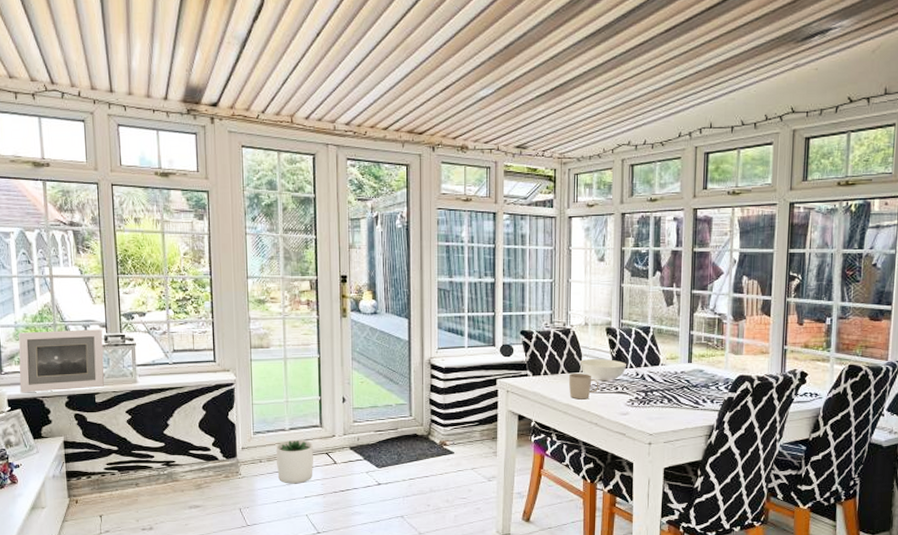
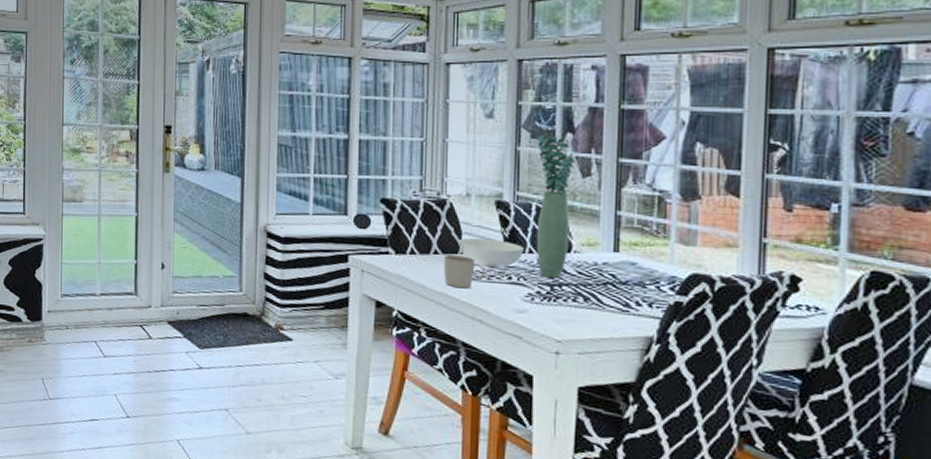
planter: present [276,439,313,484] -> none [85,306,126,358]
vase: none [635,269,662,387] -> present [536,130,576,280]

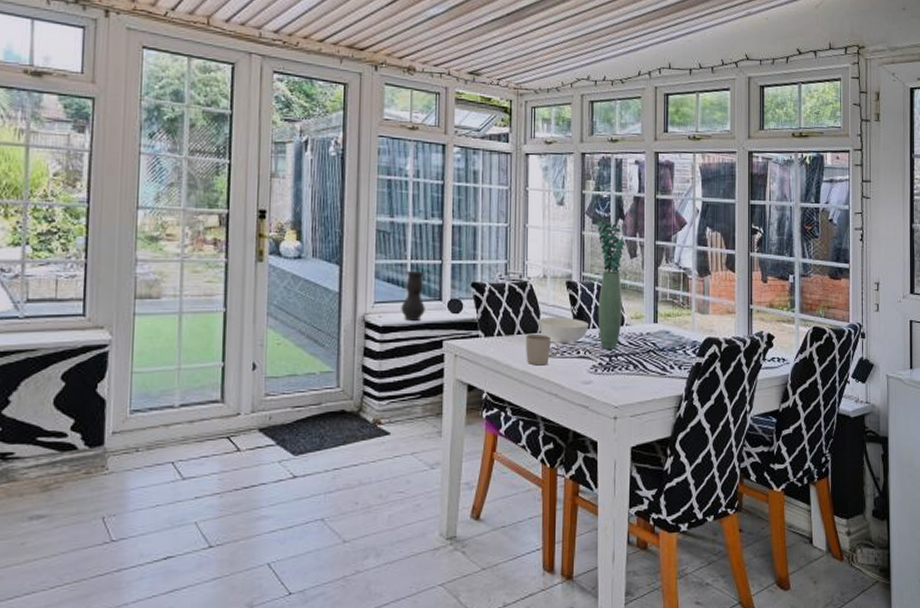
vase: none [303,184,330,234] -> present [401,270,426,321]

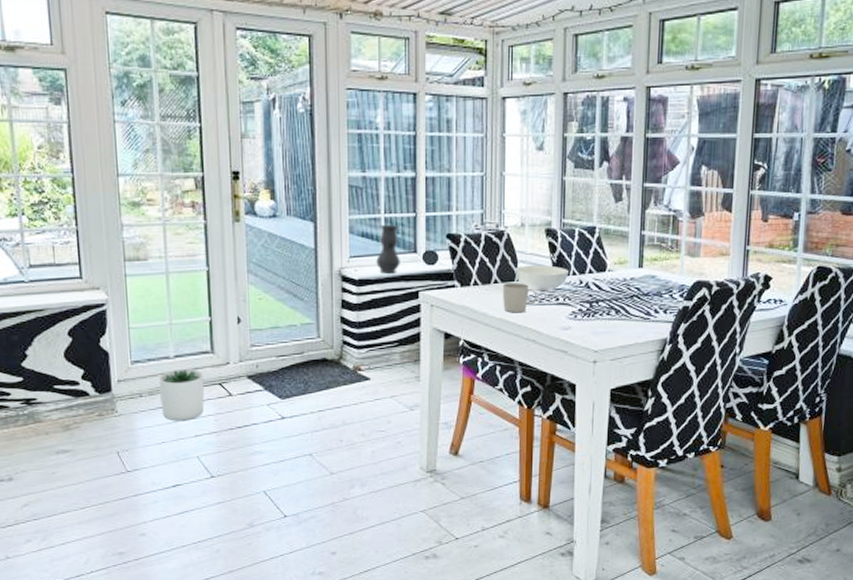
planter: none [159,419,210,481] -> present [159,368,205,421]
vase: present [596,216,625,351] -> none [578,160,610,297]

